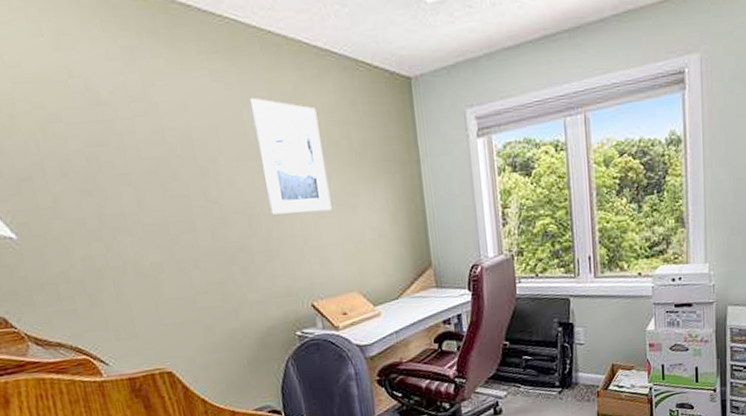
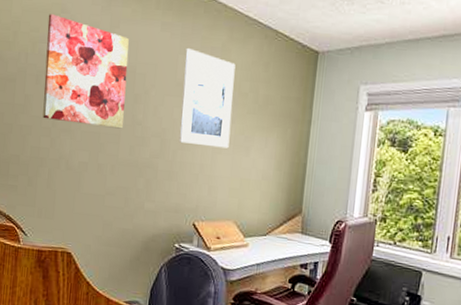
wall art: none [51,82,196,220] -> present [43,14,129,129]

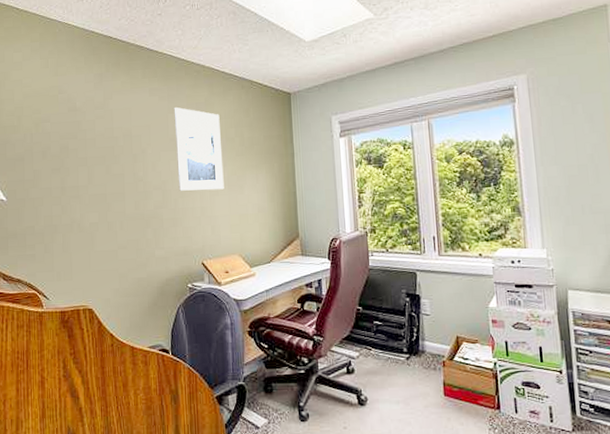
wall art: present [43,14,129,129] -> none [47,96,127,189]

